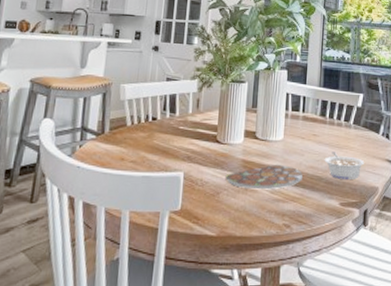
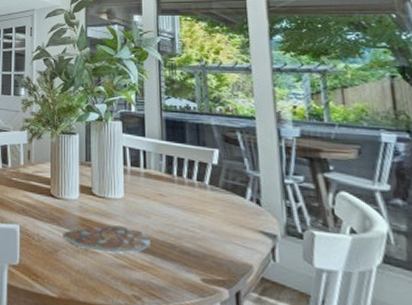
legume: present [324,152,365,179] -> none [176,216,230,252]

